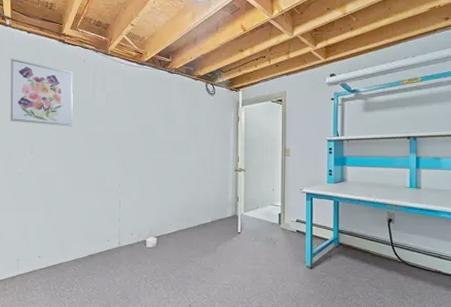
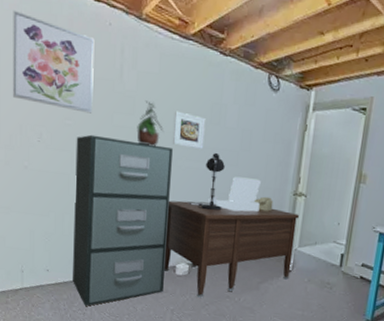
filing cabinet: none [61,142,137,284] -> present [73,134,173,306]
potted plant: none [108,112,129,146] -> present [137,100,163,146]
desk: none [136,145,241,265] -> present [163,152,299,298]
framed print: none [137,117,161,144] -> present [173,111,206,149]

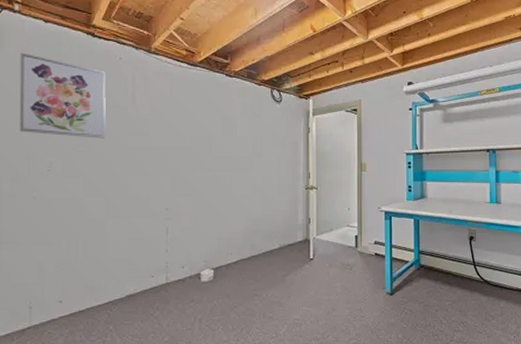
filing cabinet: present [73,134,173,306] -> none [89,158,189,333]
potted plant: present [137,100,163,146] -> none [152,121,178,161]
desk: present [163,152,299,298] -> none [188,160,313,301]
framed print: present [173,111,206,149] -> none [188,128,218,159]

